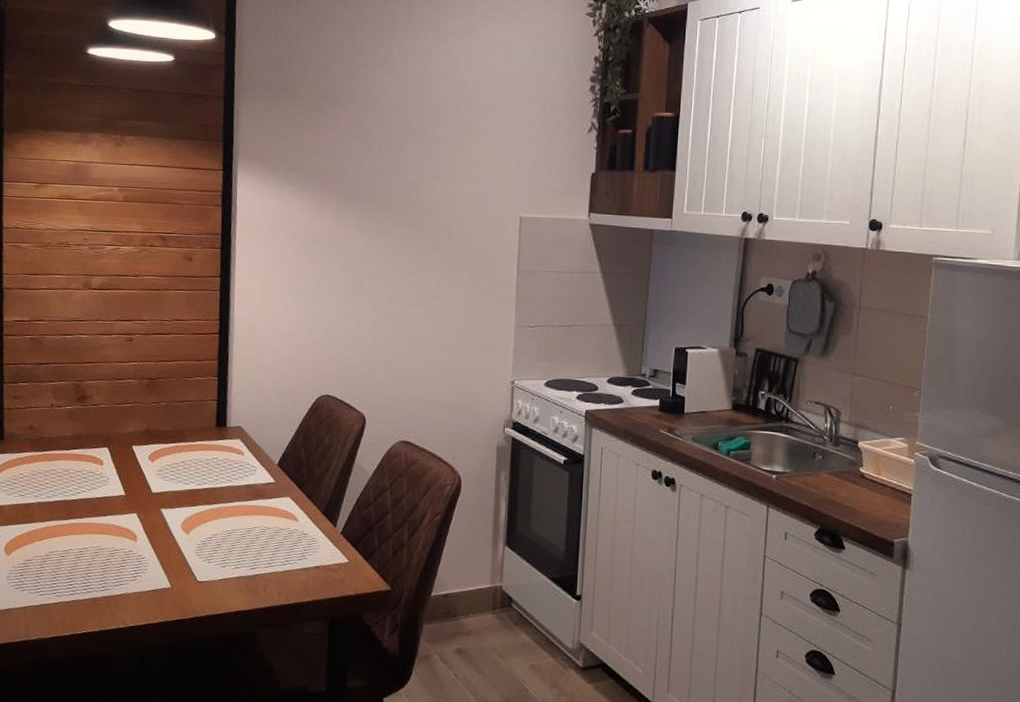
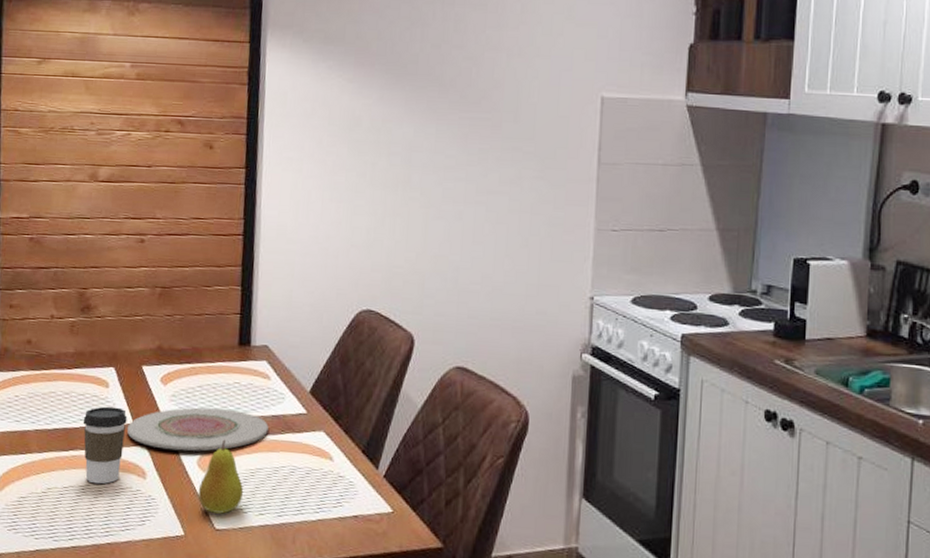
coffee cup: none [80,481,120,547] -> present [82,406,128,484]
plate: none [120,479,242,517] -> present [127,407,268,452]
fruit: none [182,506,222,569] -> present [198,439,244,514]

